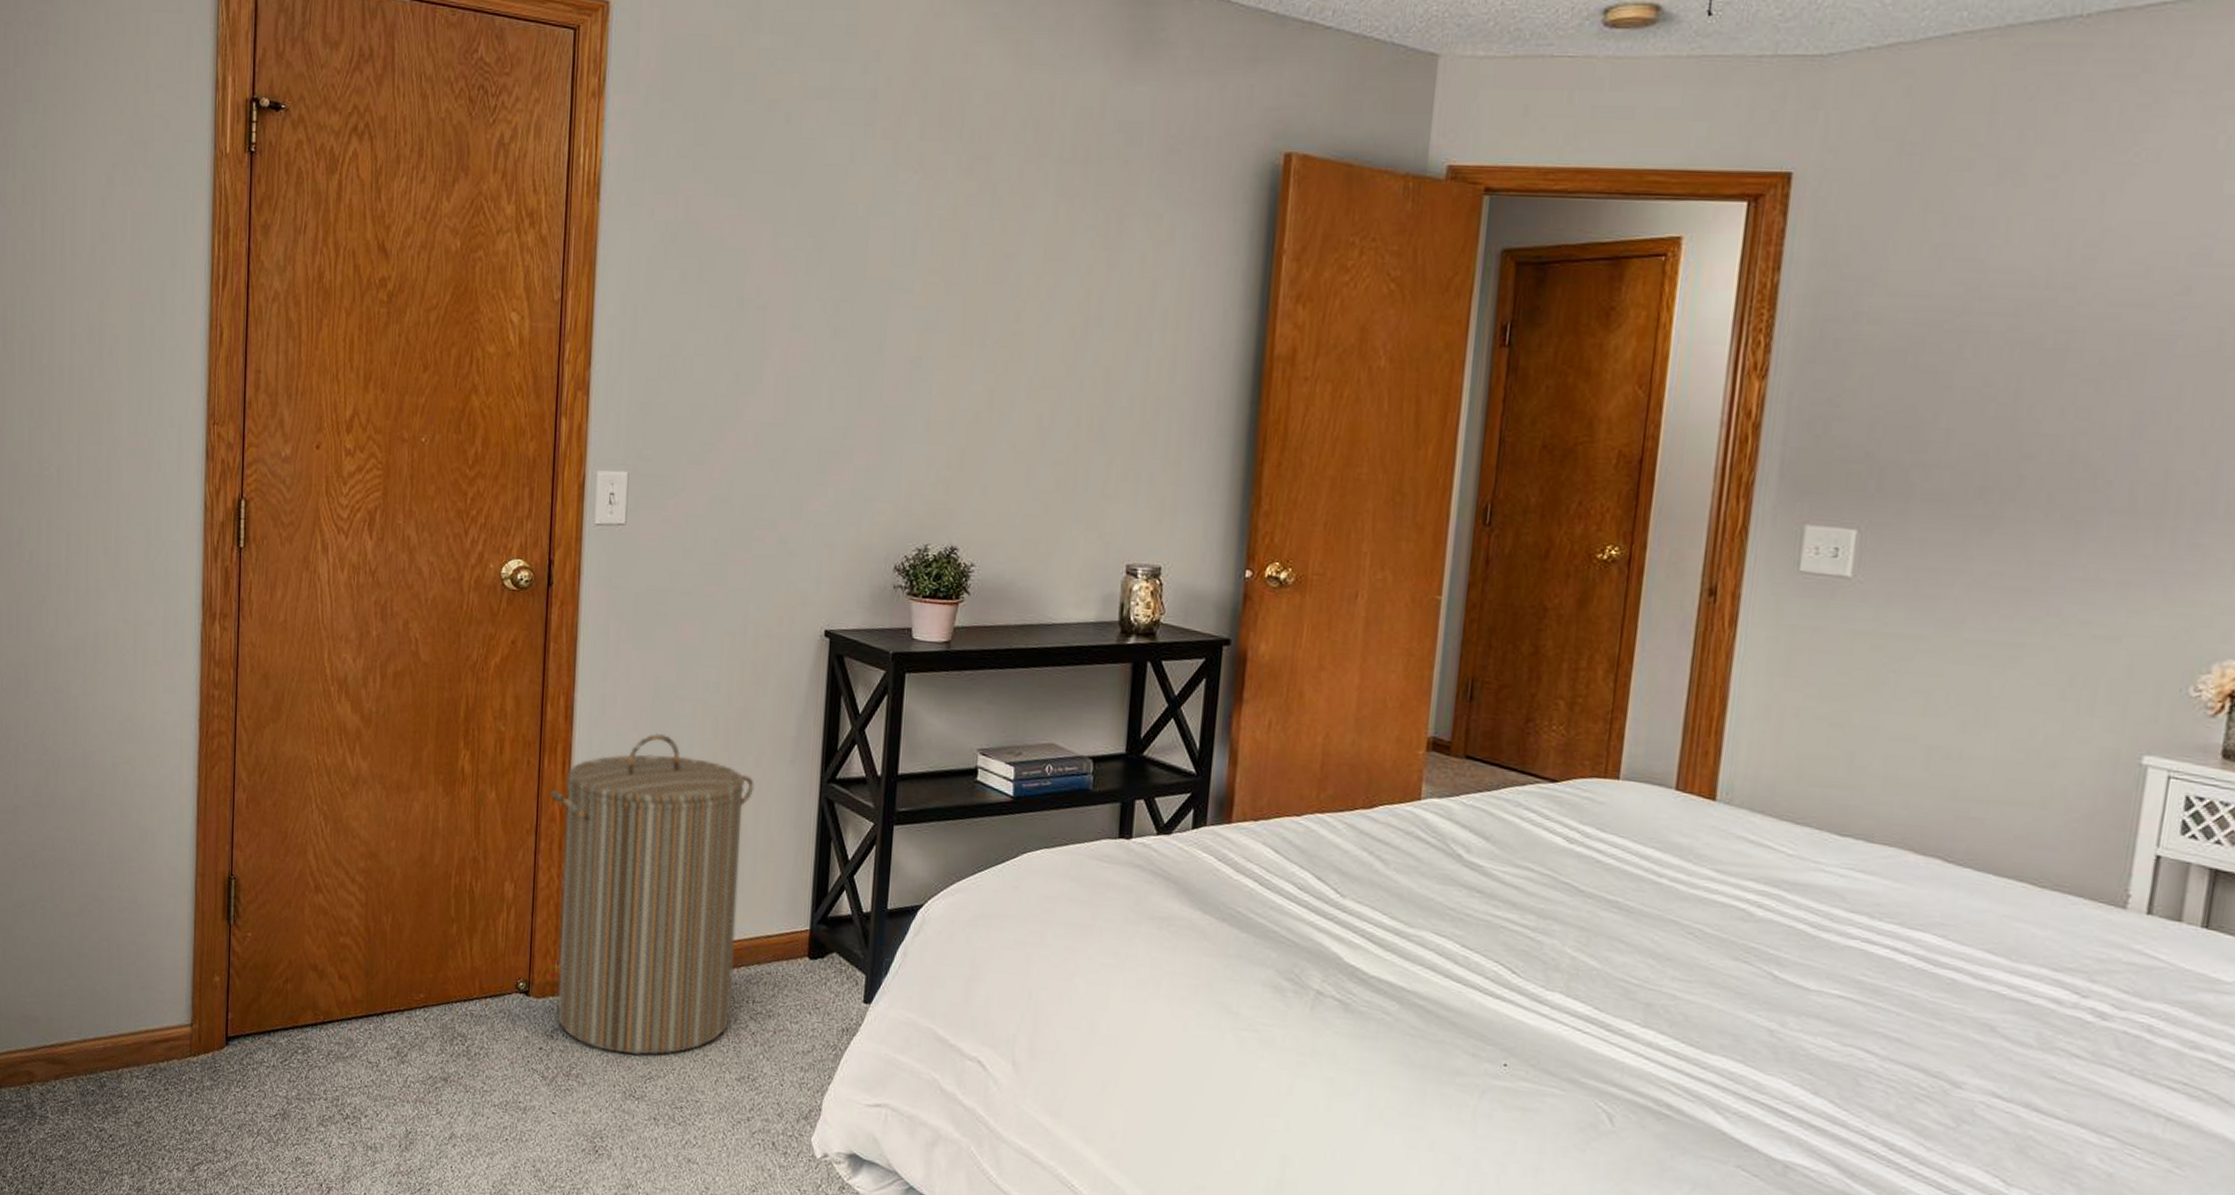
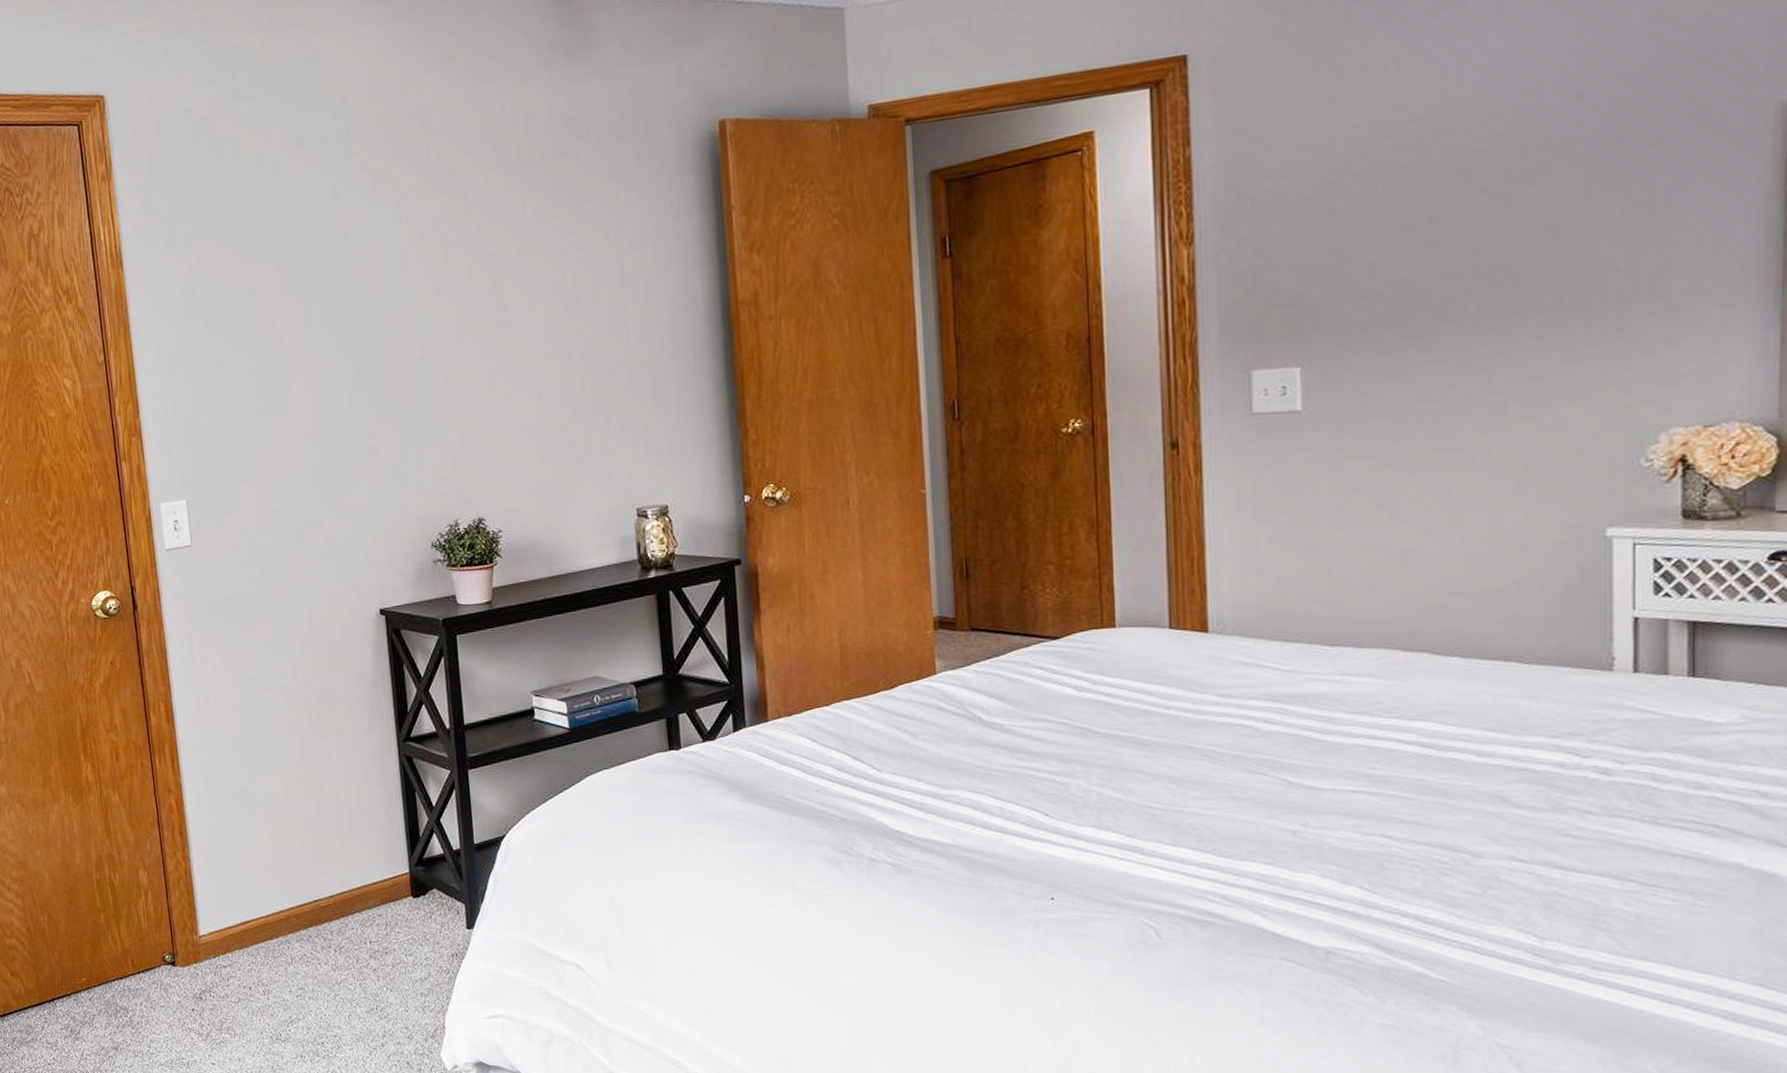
laundry hamper: present [550,734,754,1056] -> none [165,722,353,1004]

